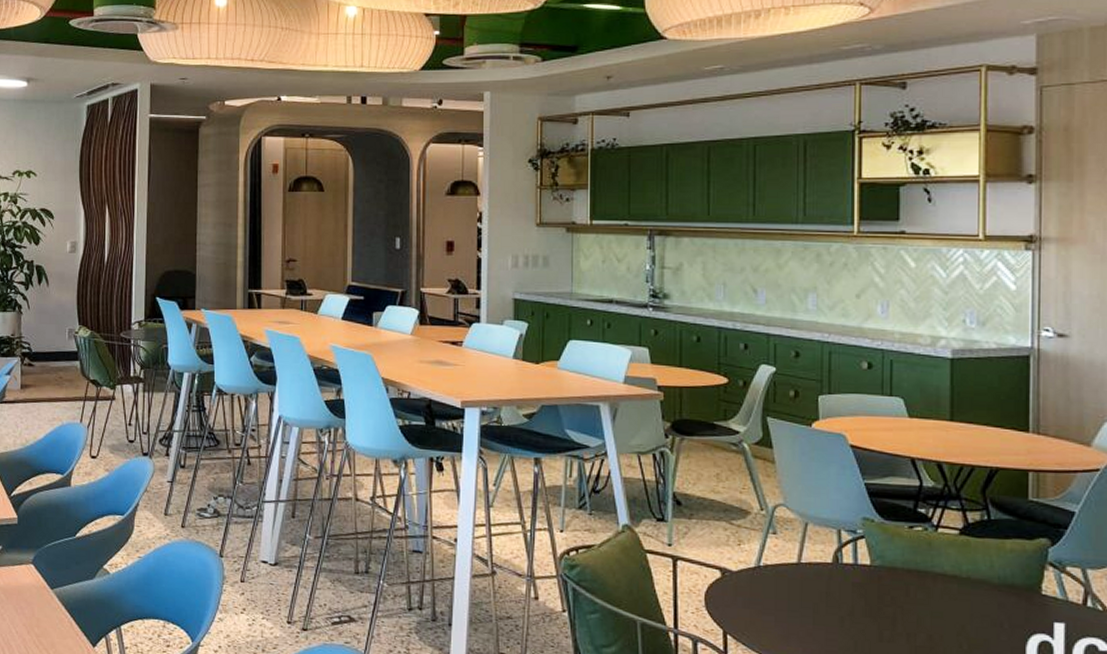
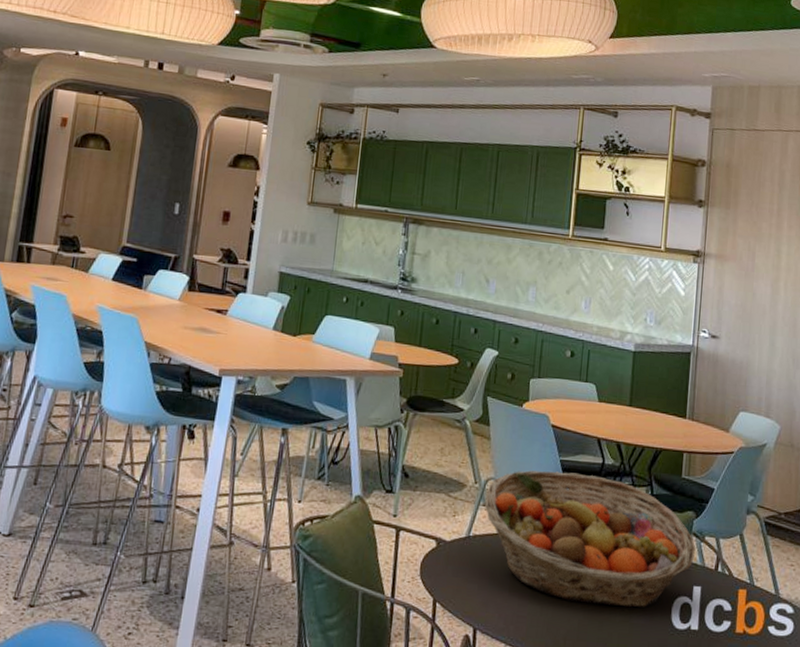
fruit basket: none [775,495,1053,645] -> present [485,470,695,608]

